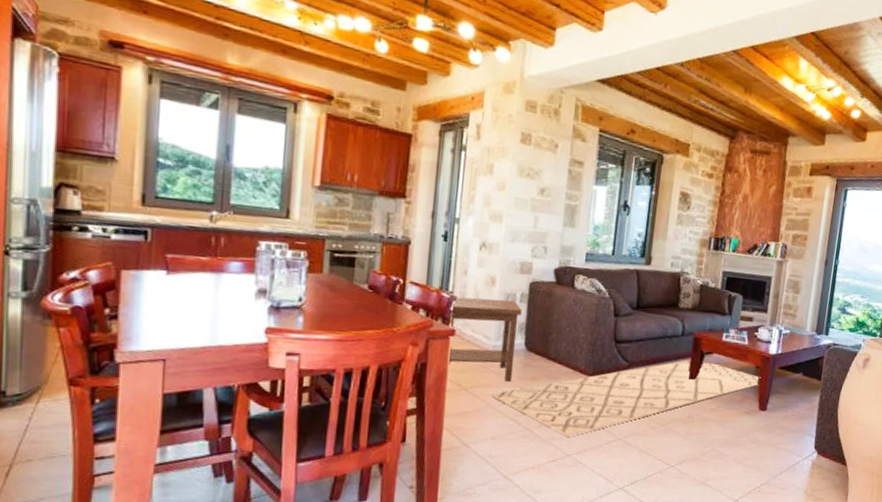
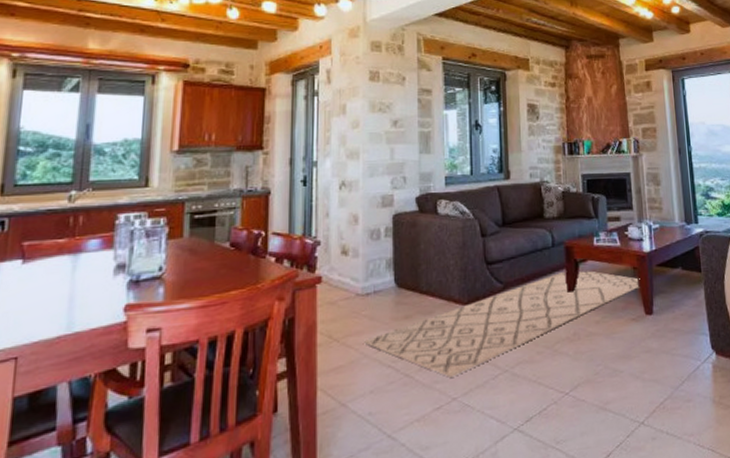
side table: present [449,296,523,381] -> none [317,236,388,325]

